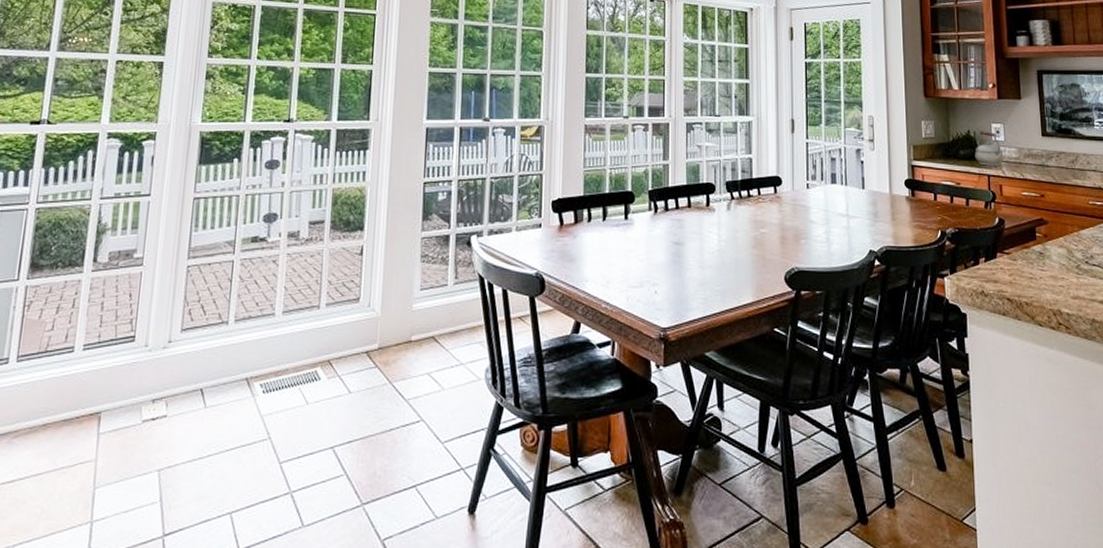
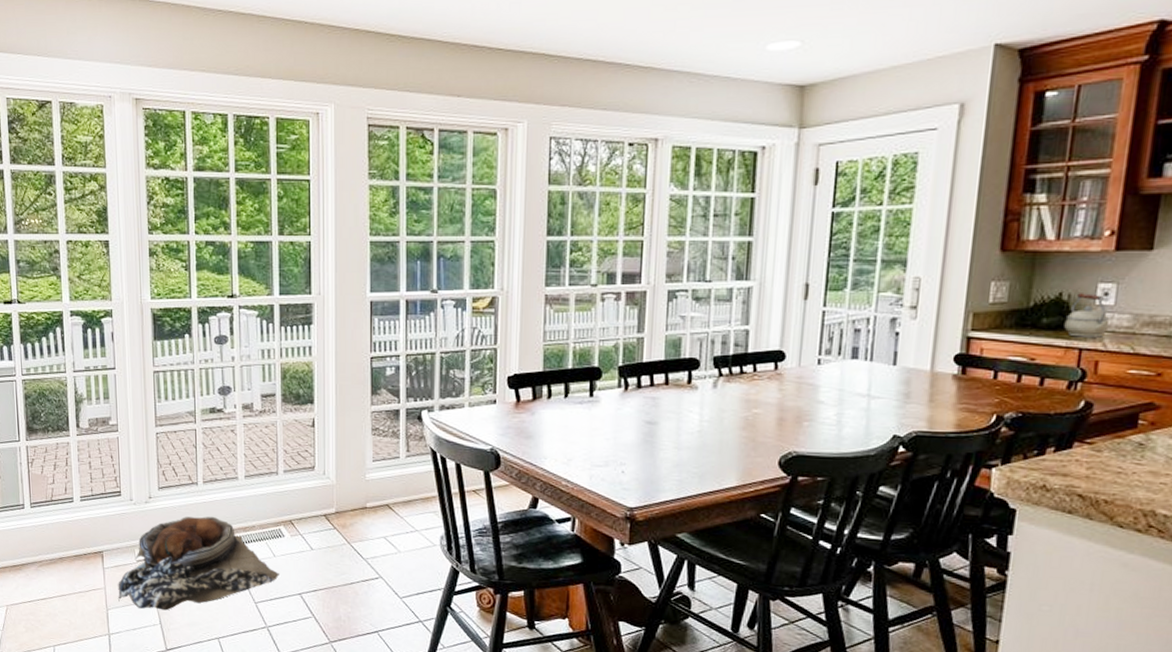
dog bed: none [111,361,311,483] -> present [118,516,279,611]

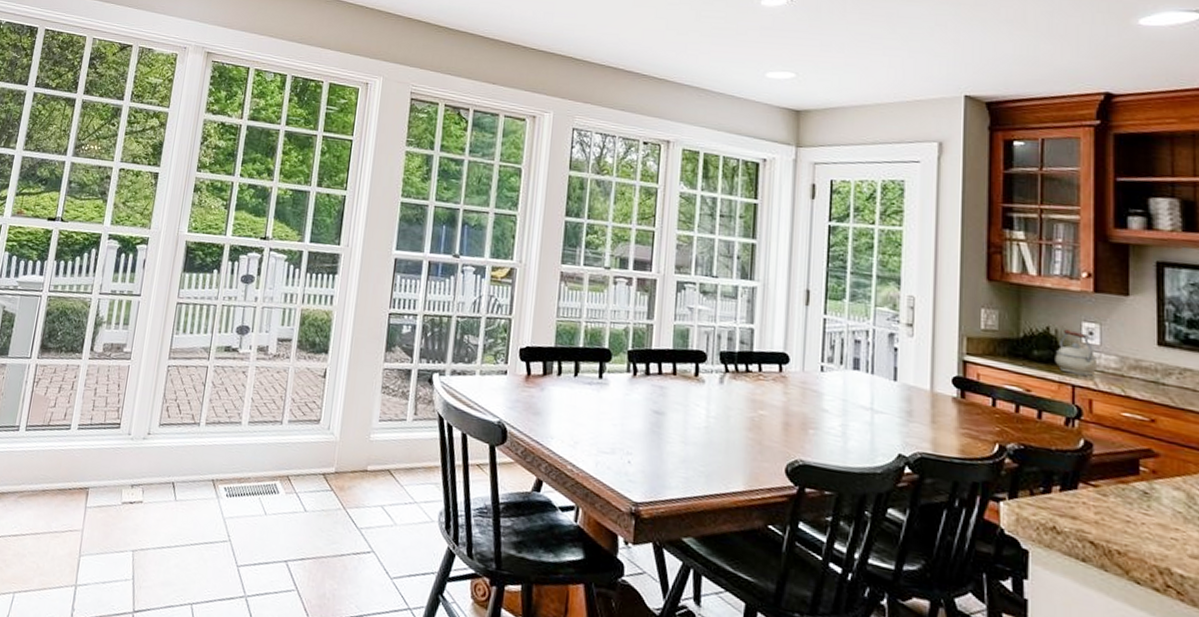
dog bed: present [118,516,279,611] -> none [94,459,268,564]

